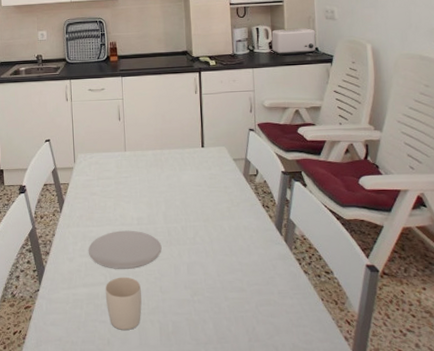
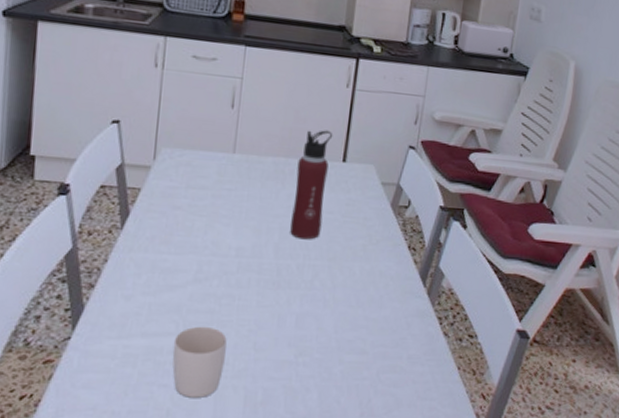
plate: present [88,230,162,270] -> none [155,262,265,317]
water bottle: none [170,126,195,208] -> present [290,130,333,240]

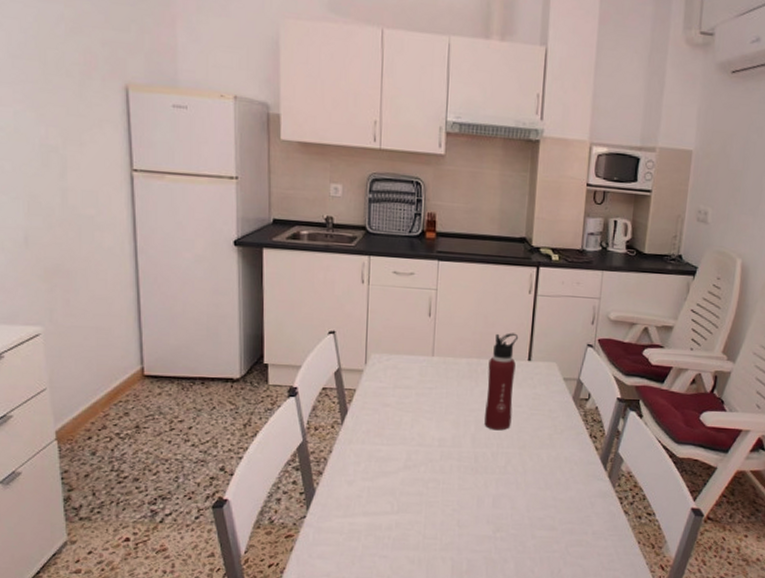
mug: present [172,326,227,398] -> none [389,506,435,567]
toaster: present [457,20,514,60] -> none [629,226,682,261]

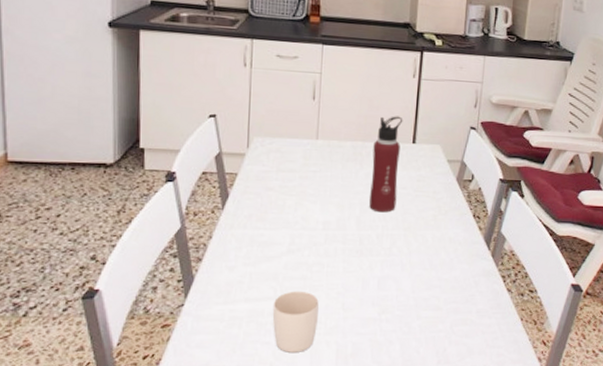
mug: none [389,506,435,567] -> present [272,291,319,353]

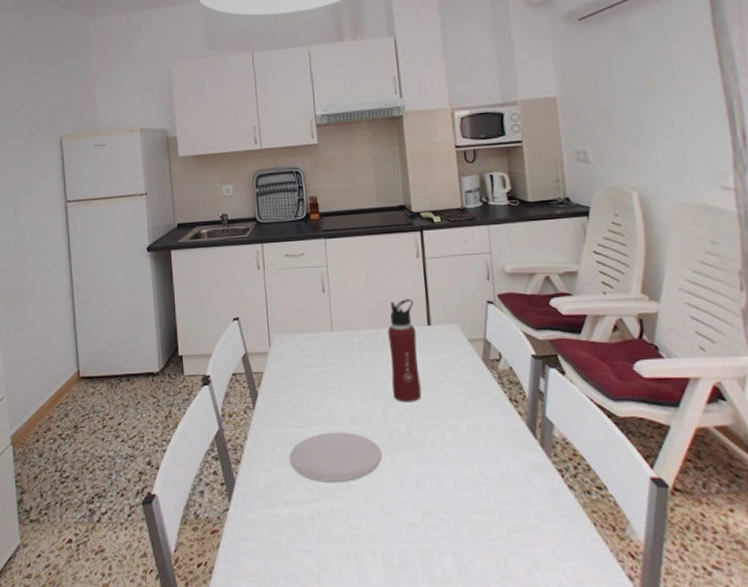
plate: none [255,236,350,283] -> present [288,432,382,484]
mug: present [272,291,319,353] -> none [311,492,359,563]

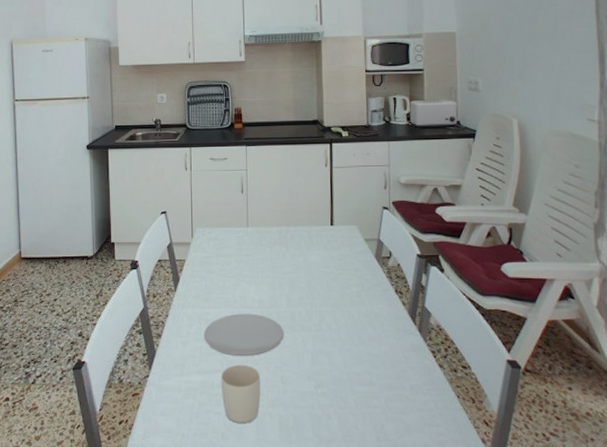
mug: none [311,492,359,563] -> present [221,364,260,423]
water bottle: present [388,298,422,403] -> none [296,202,321,291]
toaster: none [509,173,567,209] -> present [410,100,458,129]

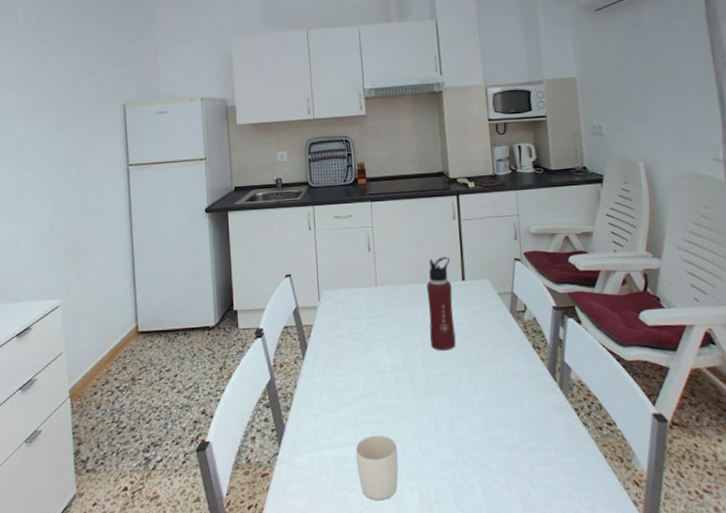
plate: present [203,313,284,357] -> none [335,379,420,427]
water bottle: none [296,202,321,291] -> present [426,256,456,351]
toaster: present [410,100,458,129] -> none [535,145,584,176]

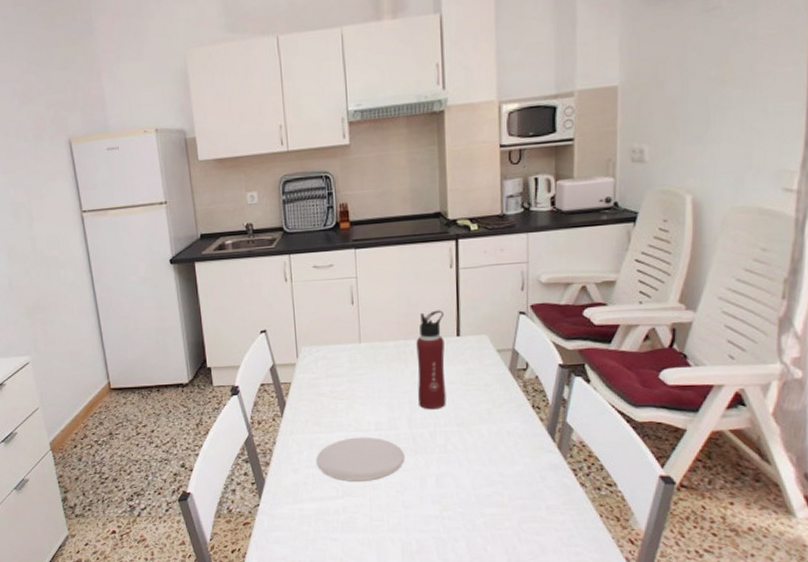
plate: none [335,379,420,427] -> present [315,437,405,483]
mug: present [355,434,399,500] -> none [336,490,381,549]
toaster: none [535,145,584,176] -> present [555,175,615,215]

